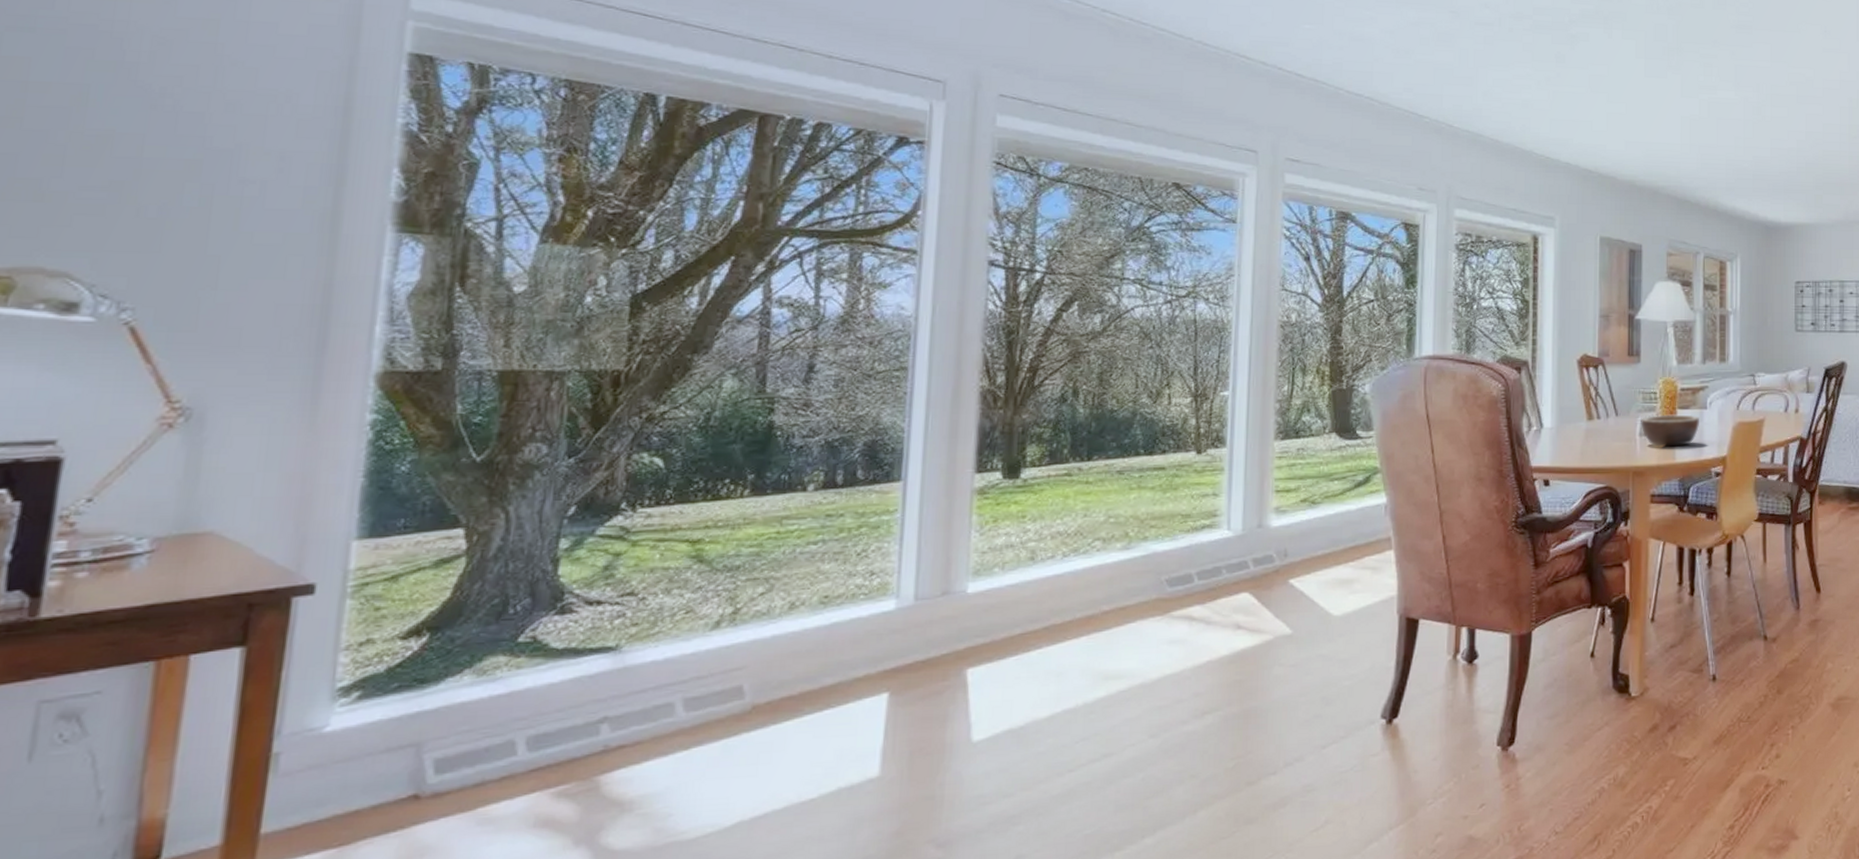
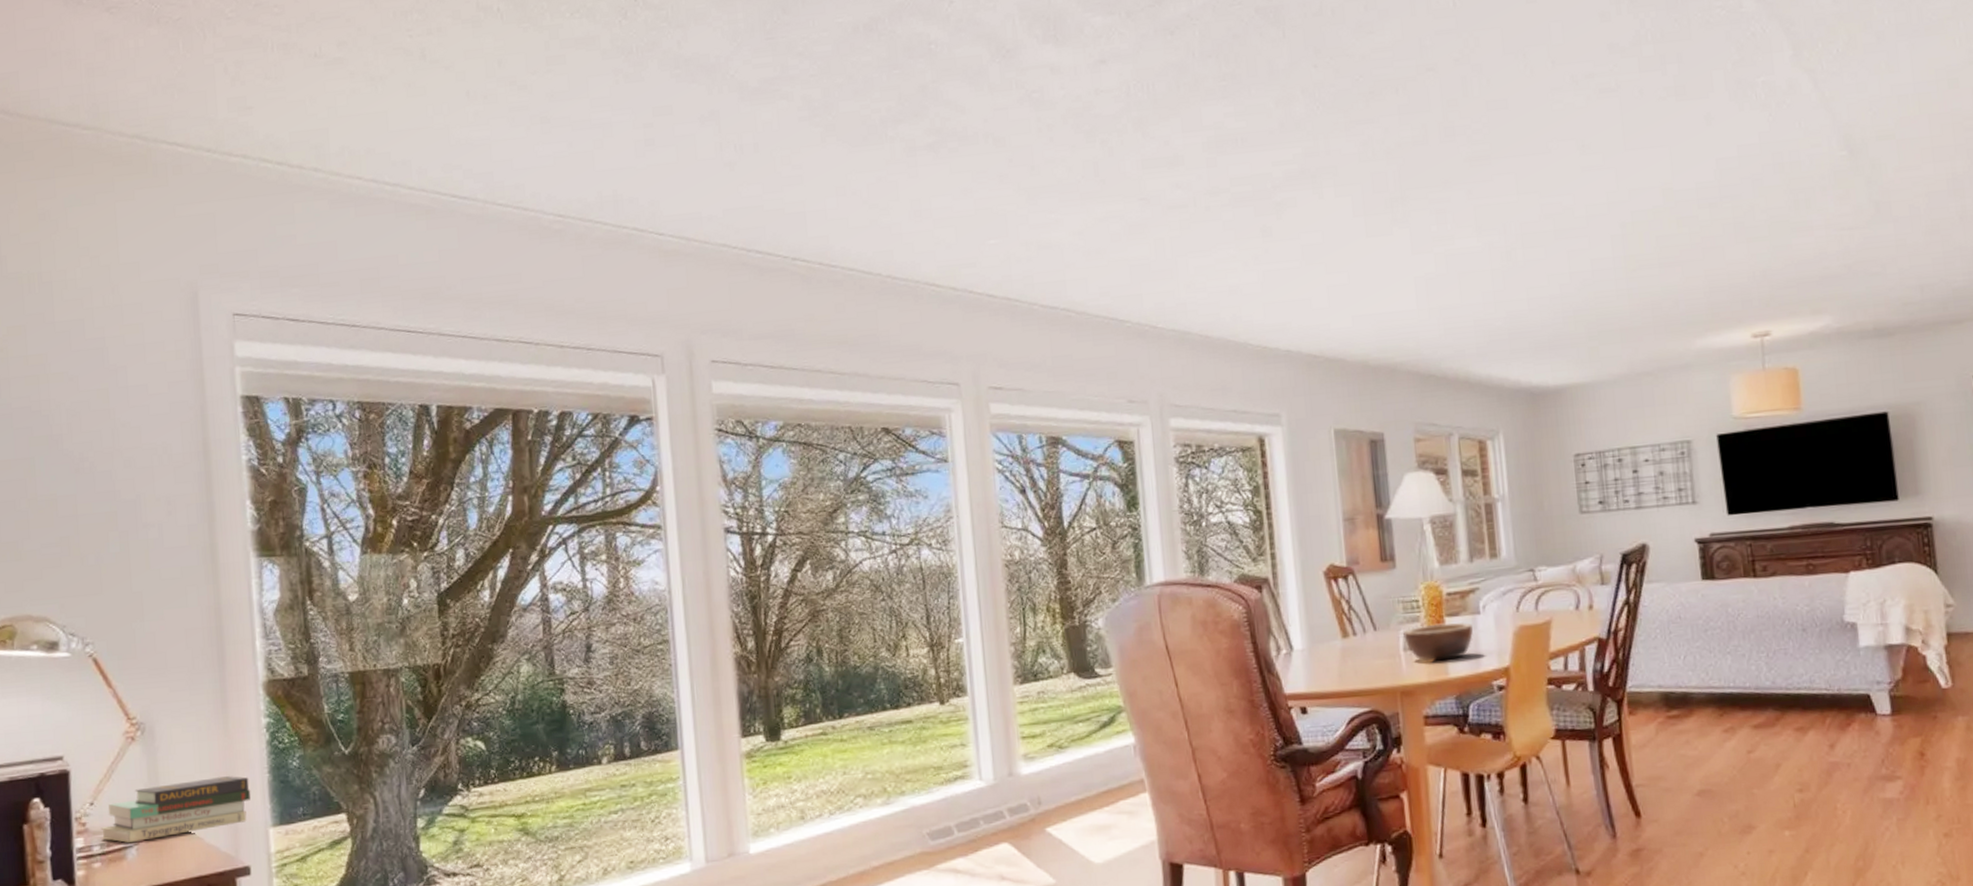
books: none [95,478,335,550] -> present [101,776,251,843]

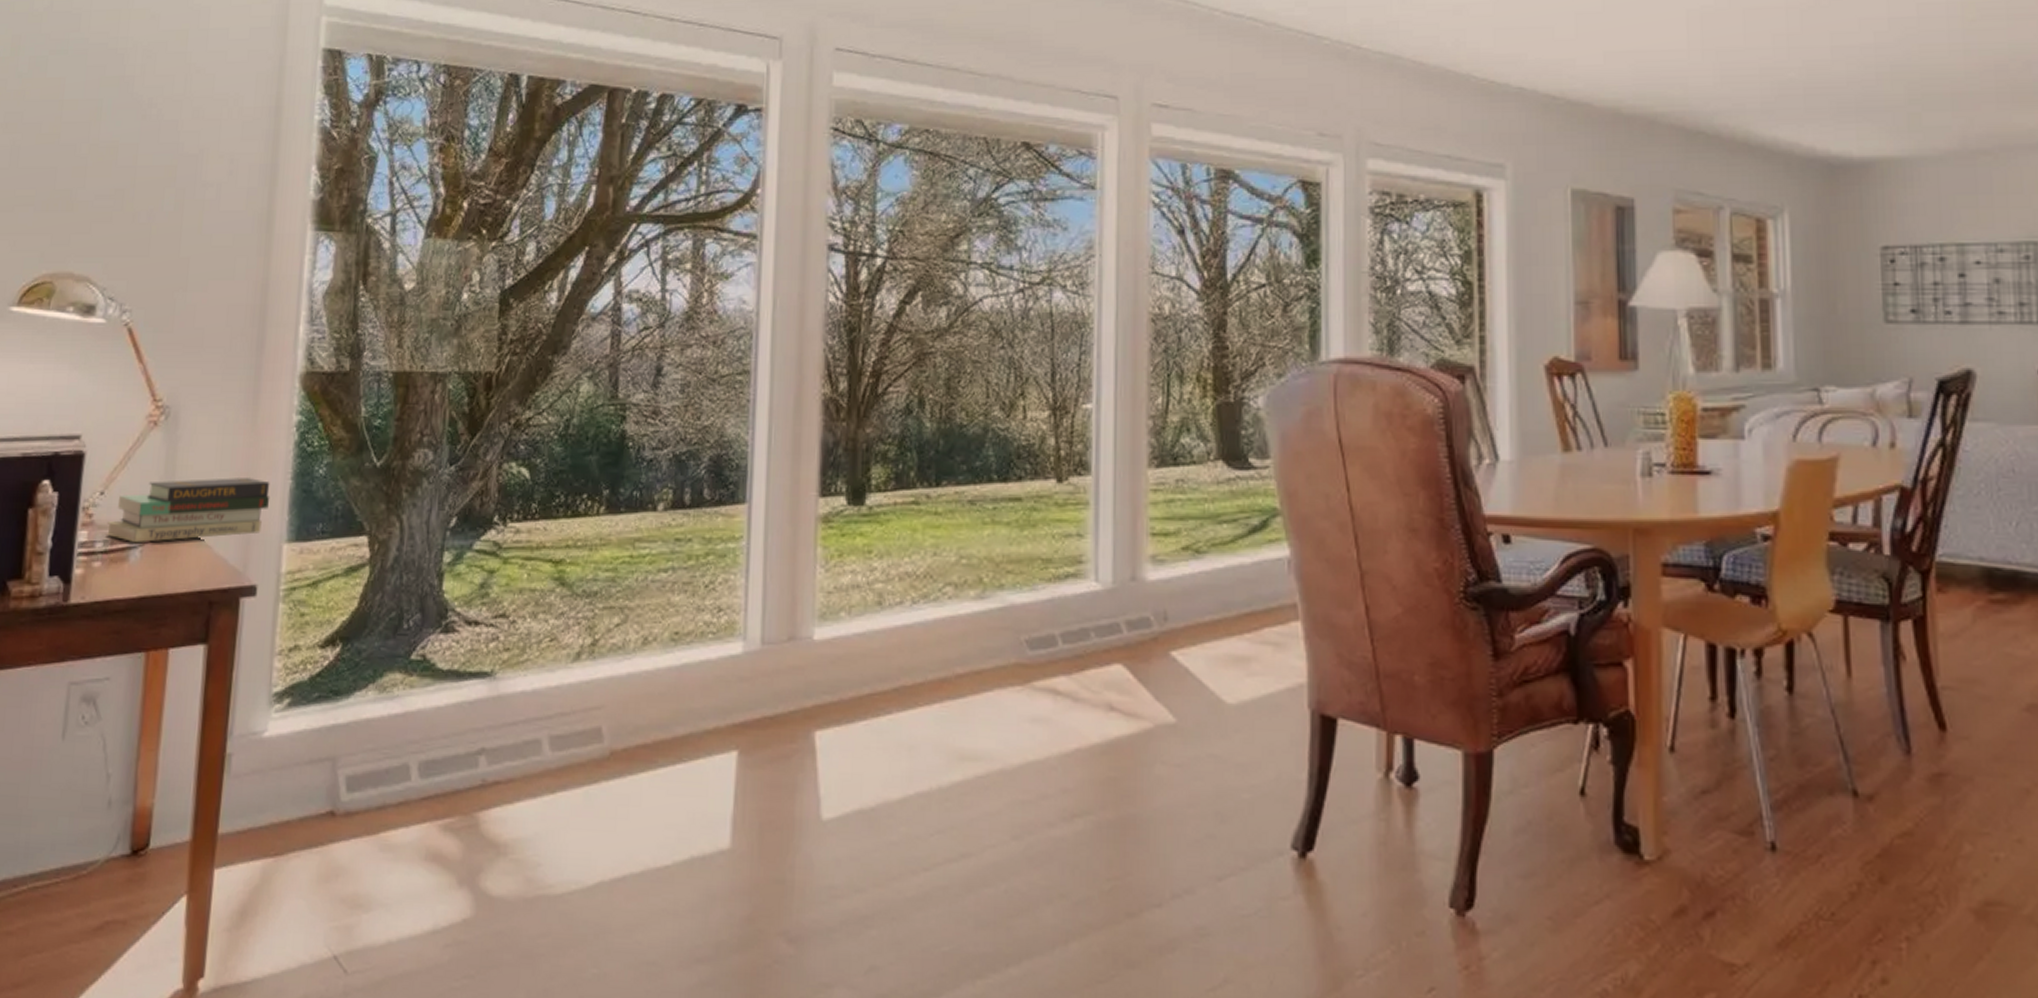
bowl: present [1403,621,1473,662] -> none [1642,446,1734,493]

